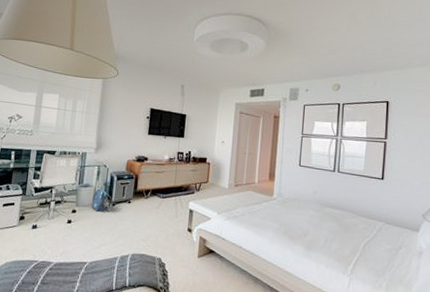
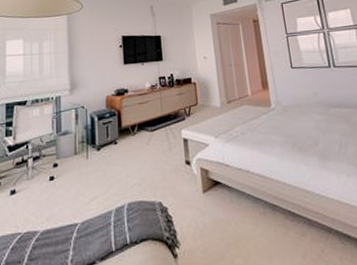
backpack: present [90,188,112,212] -> none [73,133,96,161]

